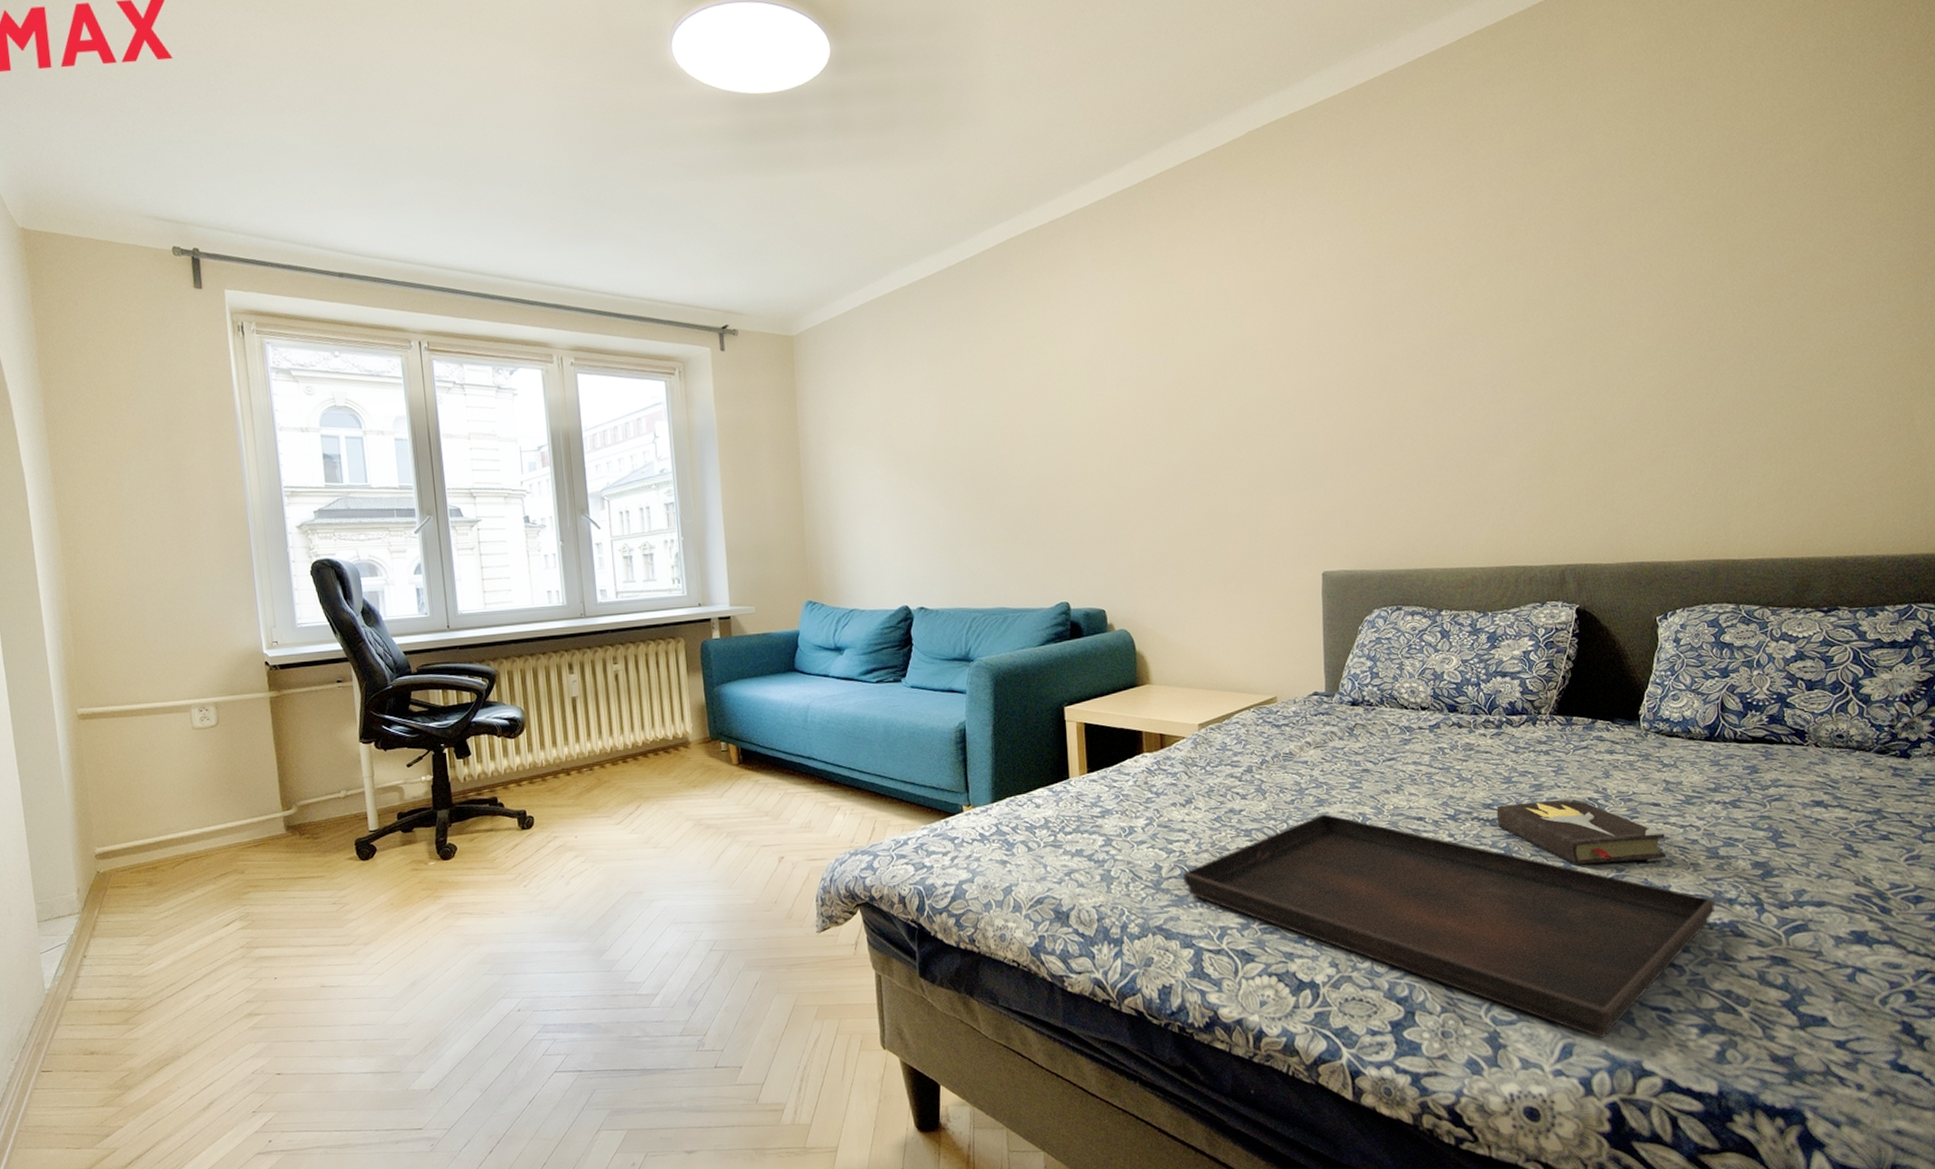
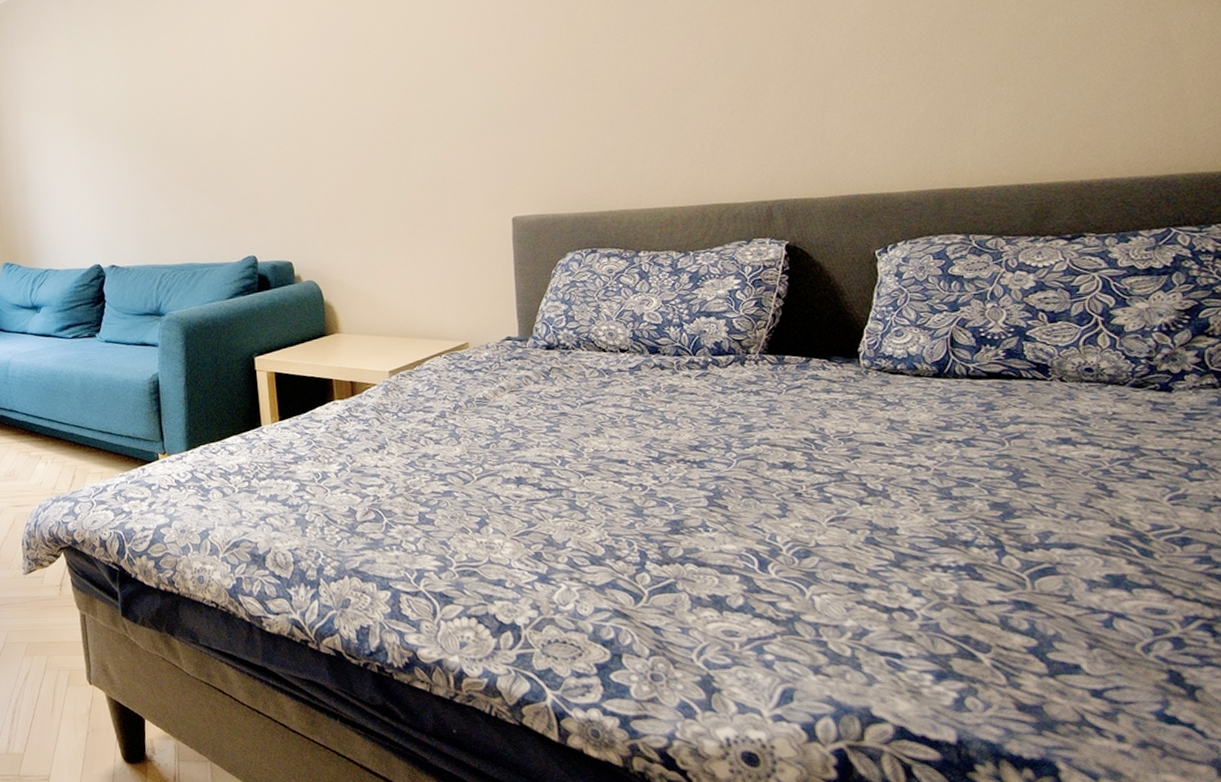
serving tray: present [1183,813,1716,1038] -> none [378,456,950,683]
hardback book: present [1496,797,1667,865] -> none [704,438,893,507]

